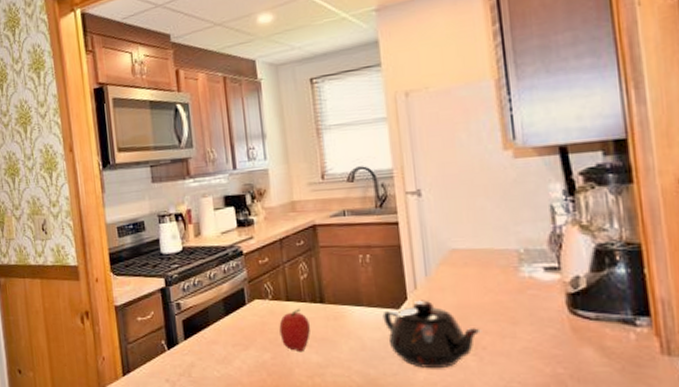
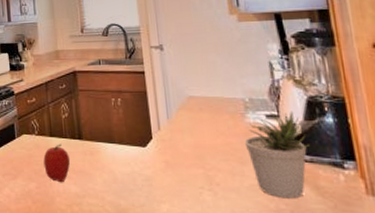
teapot: present [382,300,482,369] -> none [131,140,216,202]
potted plant: none [517,261,596,362] -> present [244,111,310,199]

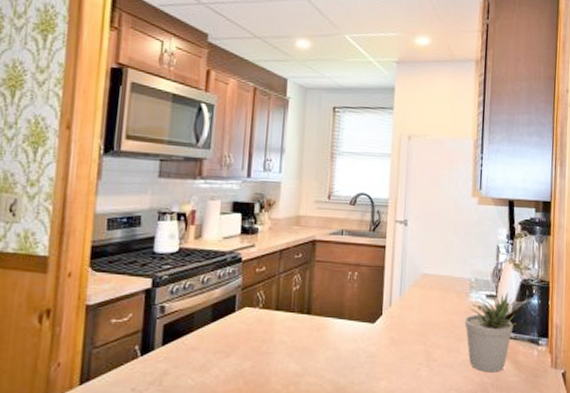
fruit: present [43,144,71,183] -> none [264,318,295,361]

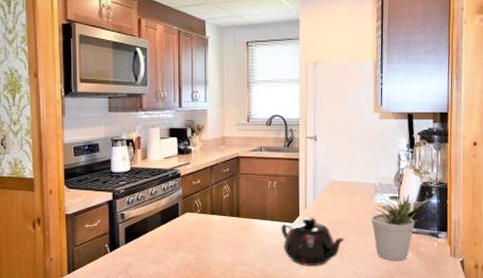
teapot: none [359,316,436,378] -> present [281,217,346,267]

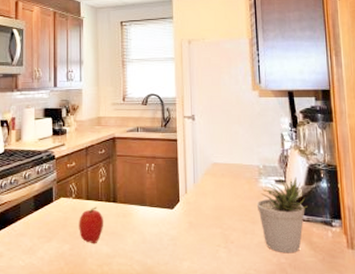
fruit: none [204,221,228,254] -> present [79,206,104,244]
teapot: present [281,217,346,267] -> none [160,202,232,259]

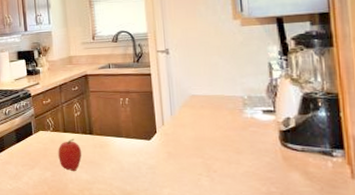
potted plant: present [256,177,308,253] -> none [241,106,302,183]

